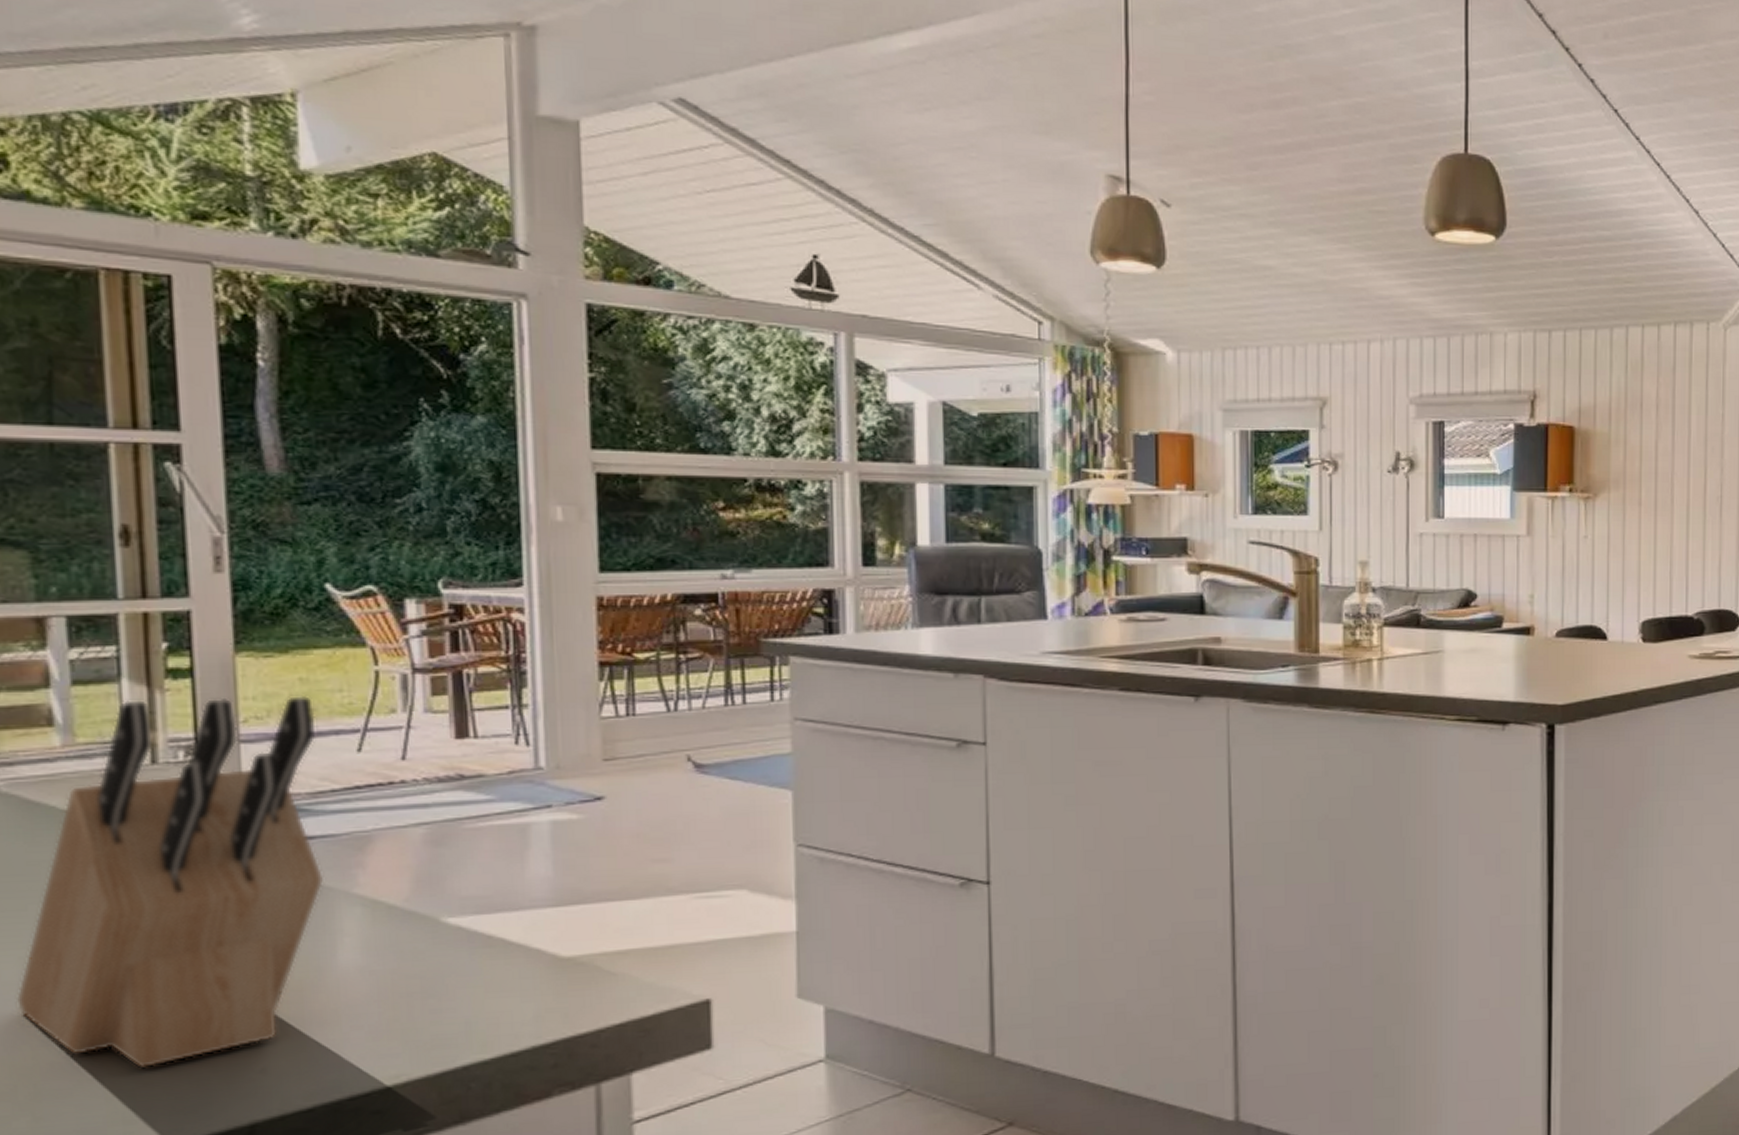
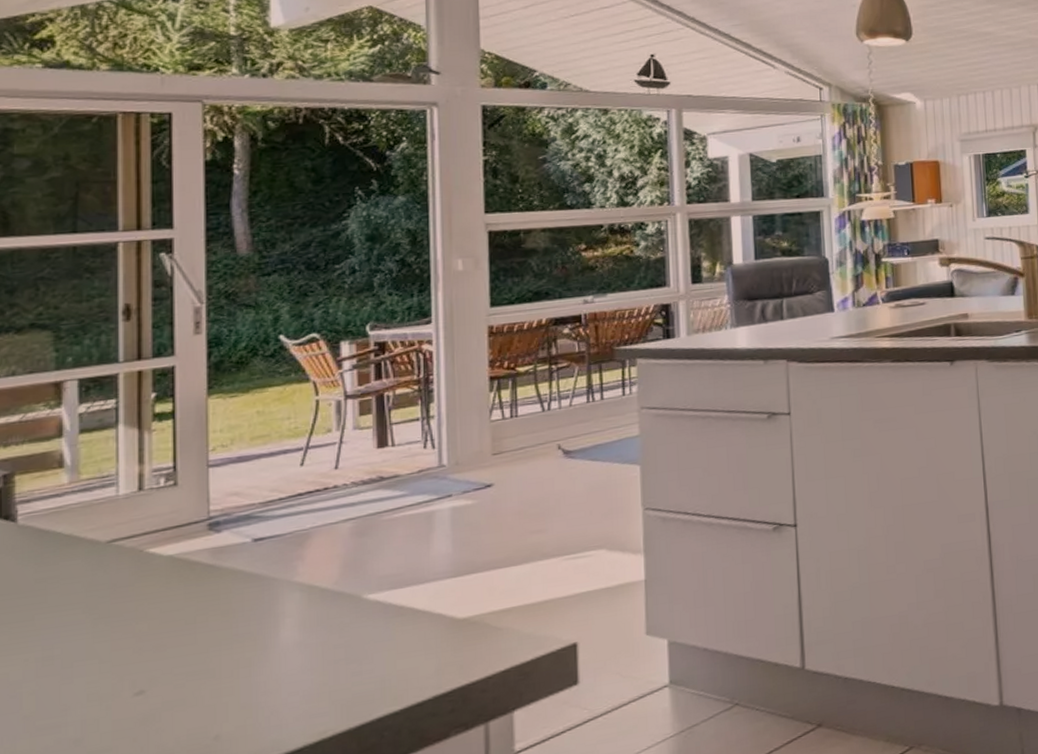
knife block: present [16,696,325,1069] -> none [21,425,271,746]

